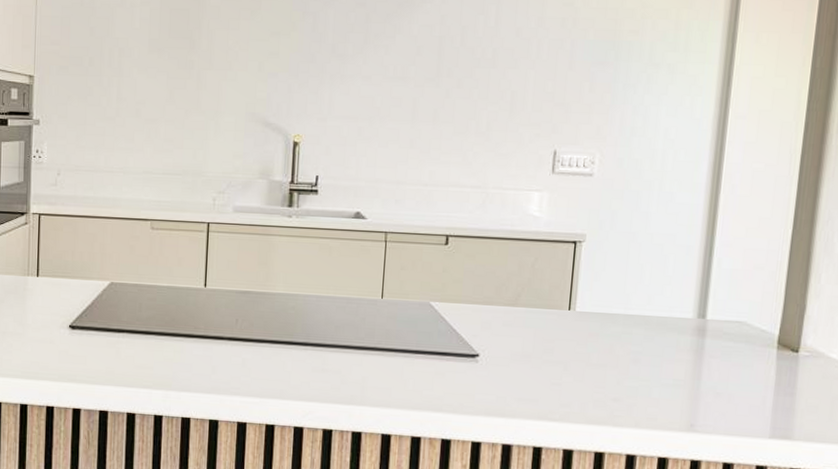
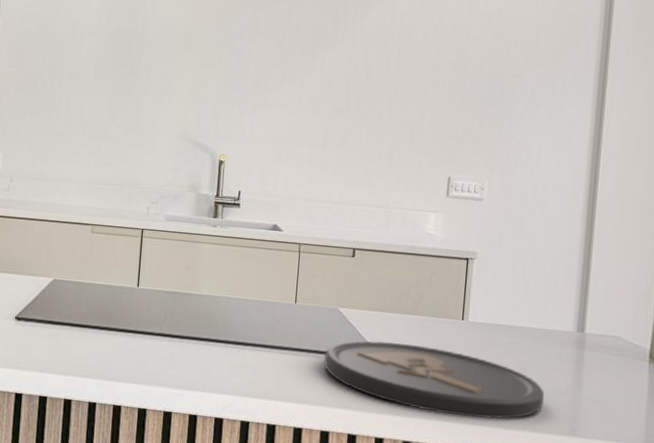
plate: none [413,336,660,418] -> present [323,340,544,420]

